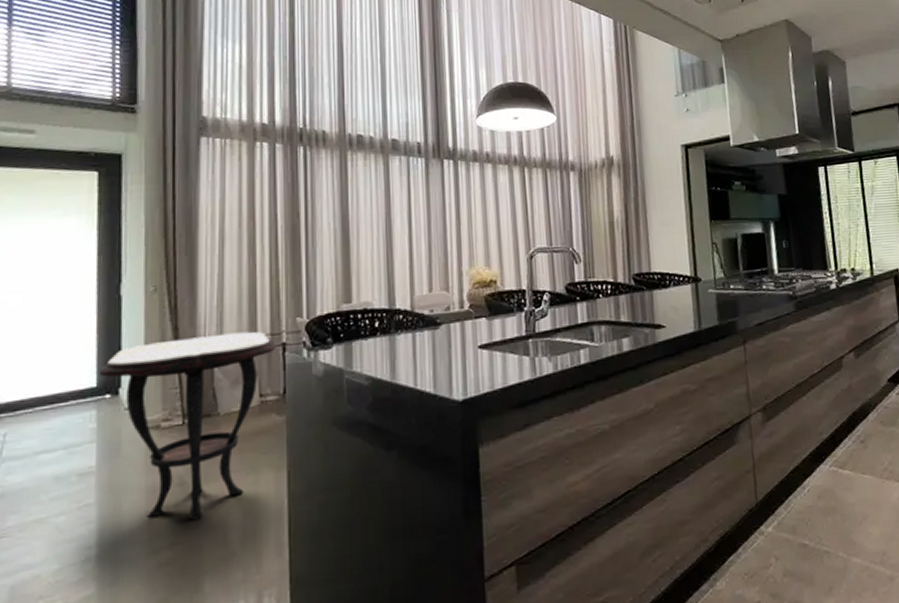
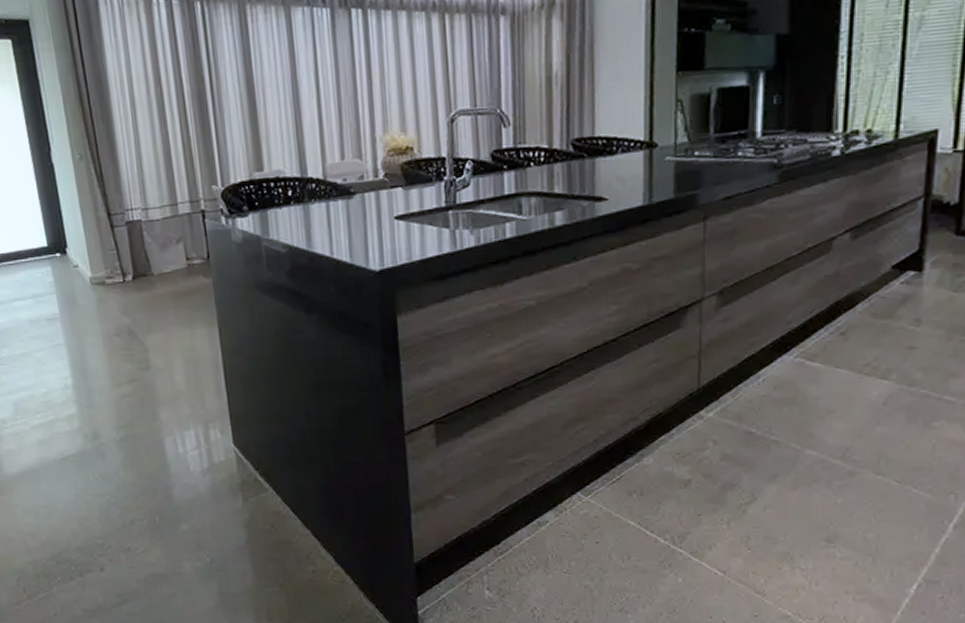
side table: present [98,331,277,521] -> none [46,198,197,363]

